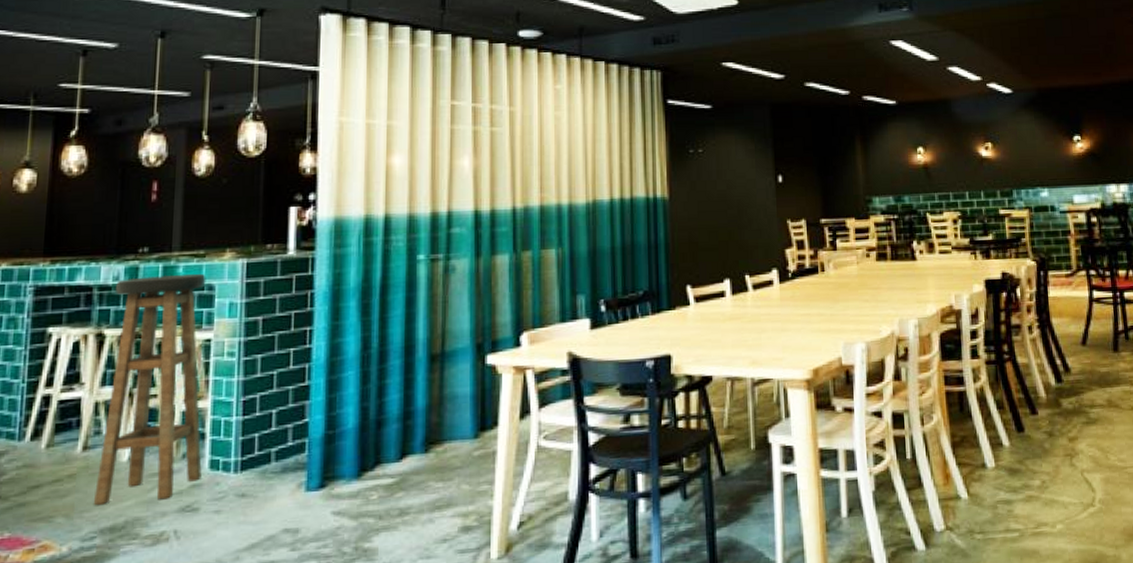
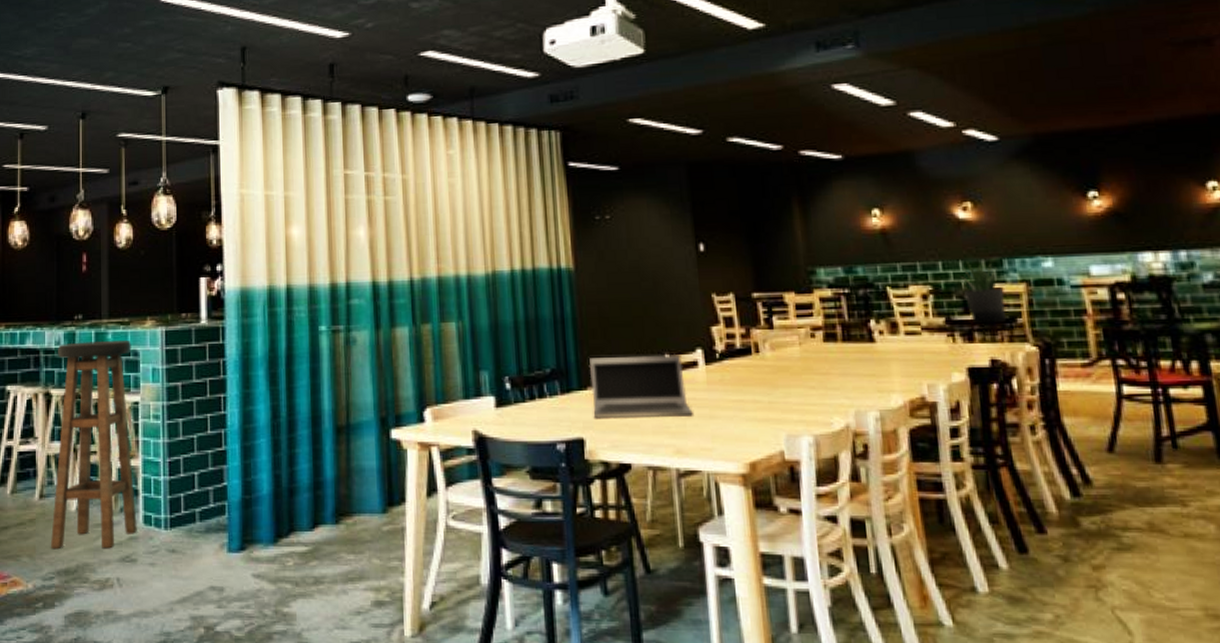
laptop: none [678,274,767,336] -> present [589,353,693,419]
planter: none [982,191,1014,244] -> present [961,260,1006,324]

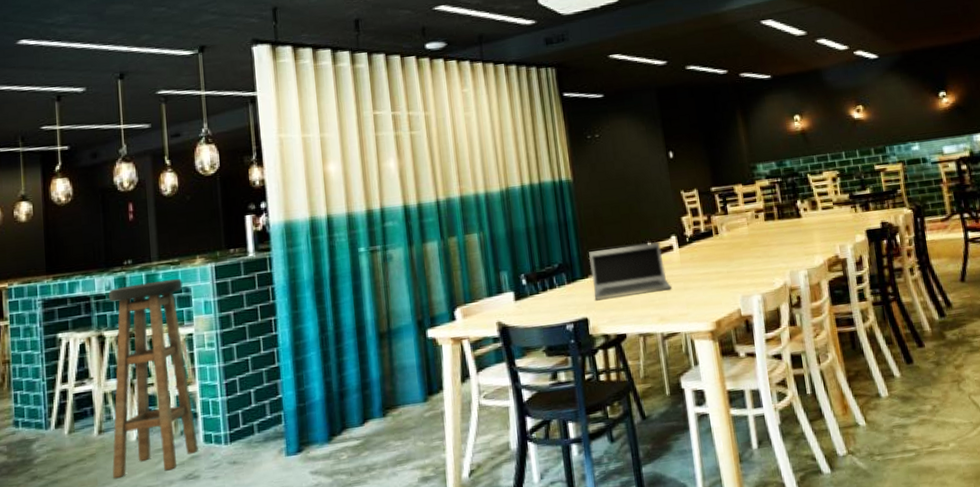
planter: present [961,260,1006,324] -> none [858,150,890,197]

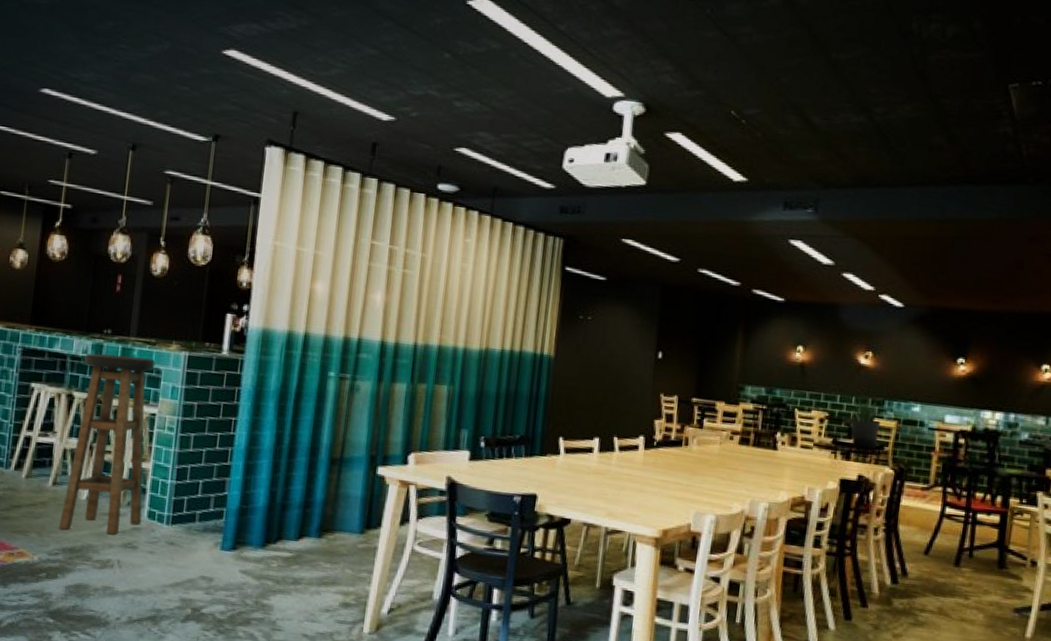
laptop: present [588,241,672,301] -> none [548,431,627,488]
planter: none [858,150,890,197] -> present [851,397,880,449]

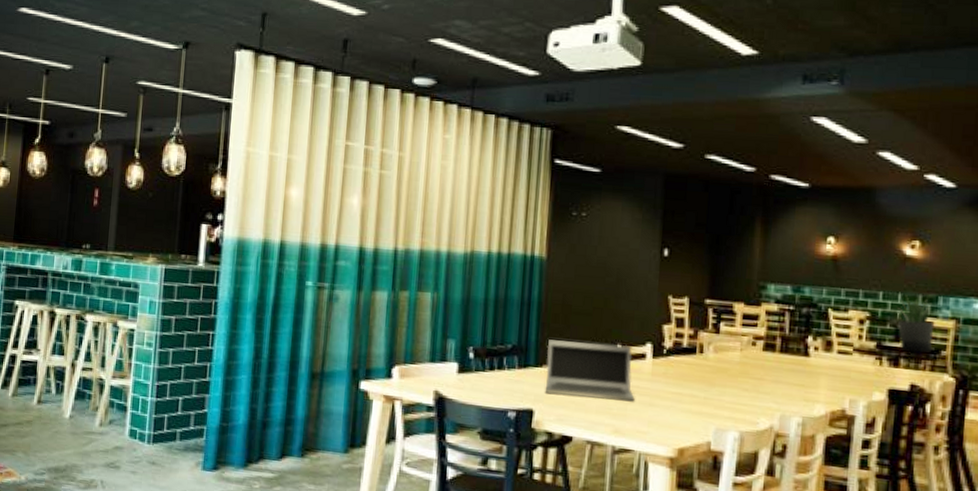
bar stool: present [58,353,155,535] -> none [43,269,133,455]
laptop: none [548,431,627,488] -> present [545,339,635,402]

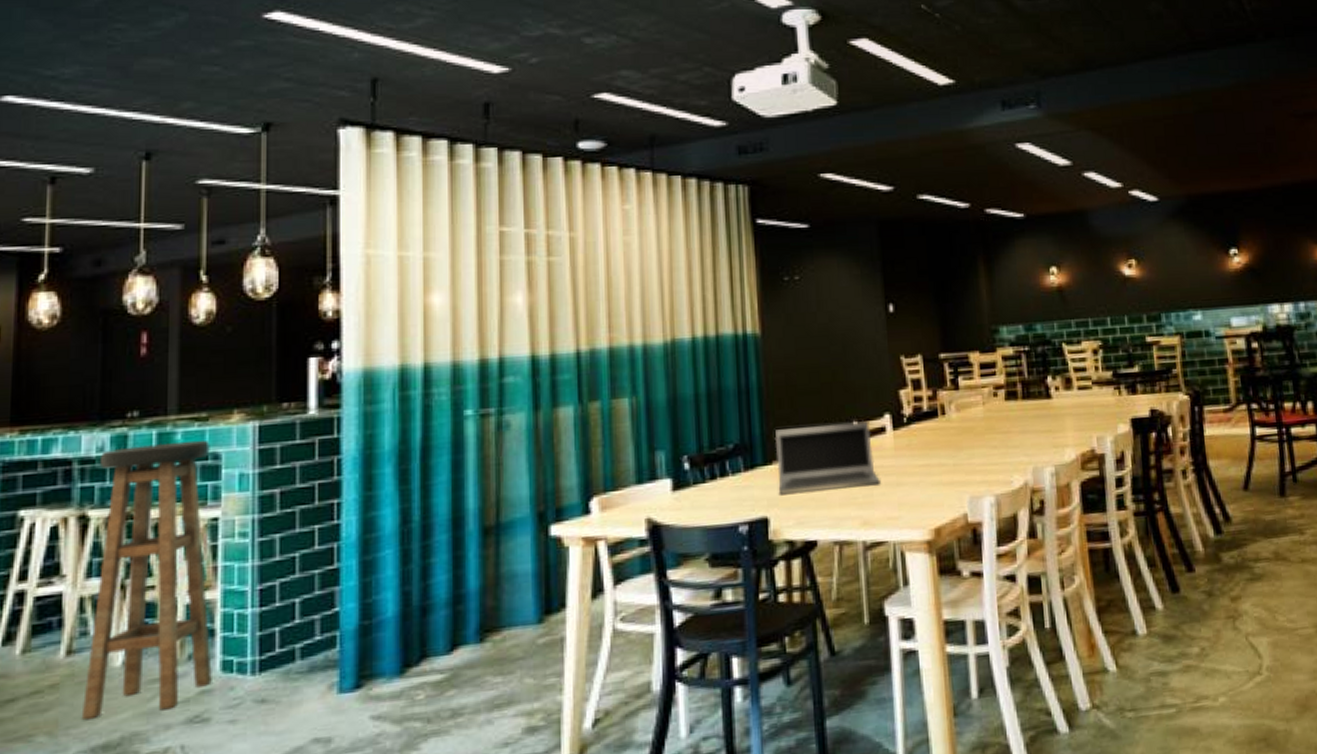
bar stool: none [43,269,133,455] -> present [81,441,212,719]
planter: present [898,294,934,353] -> none [1126,315,1164,376]

